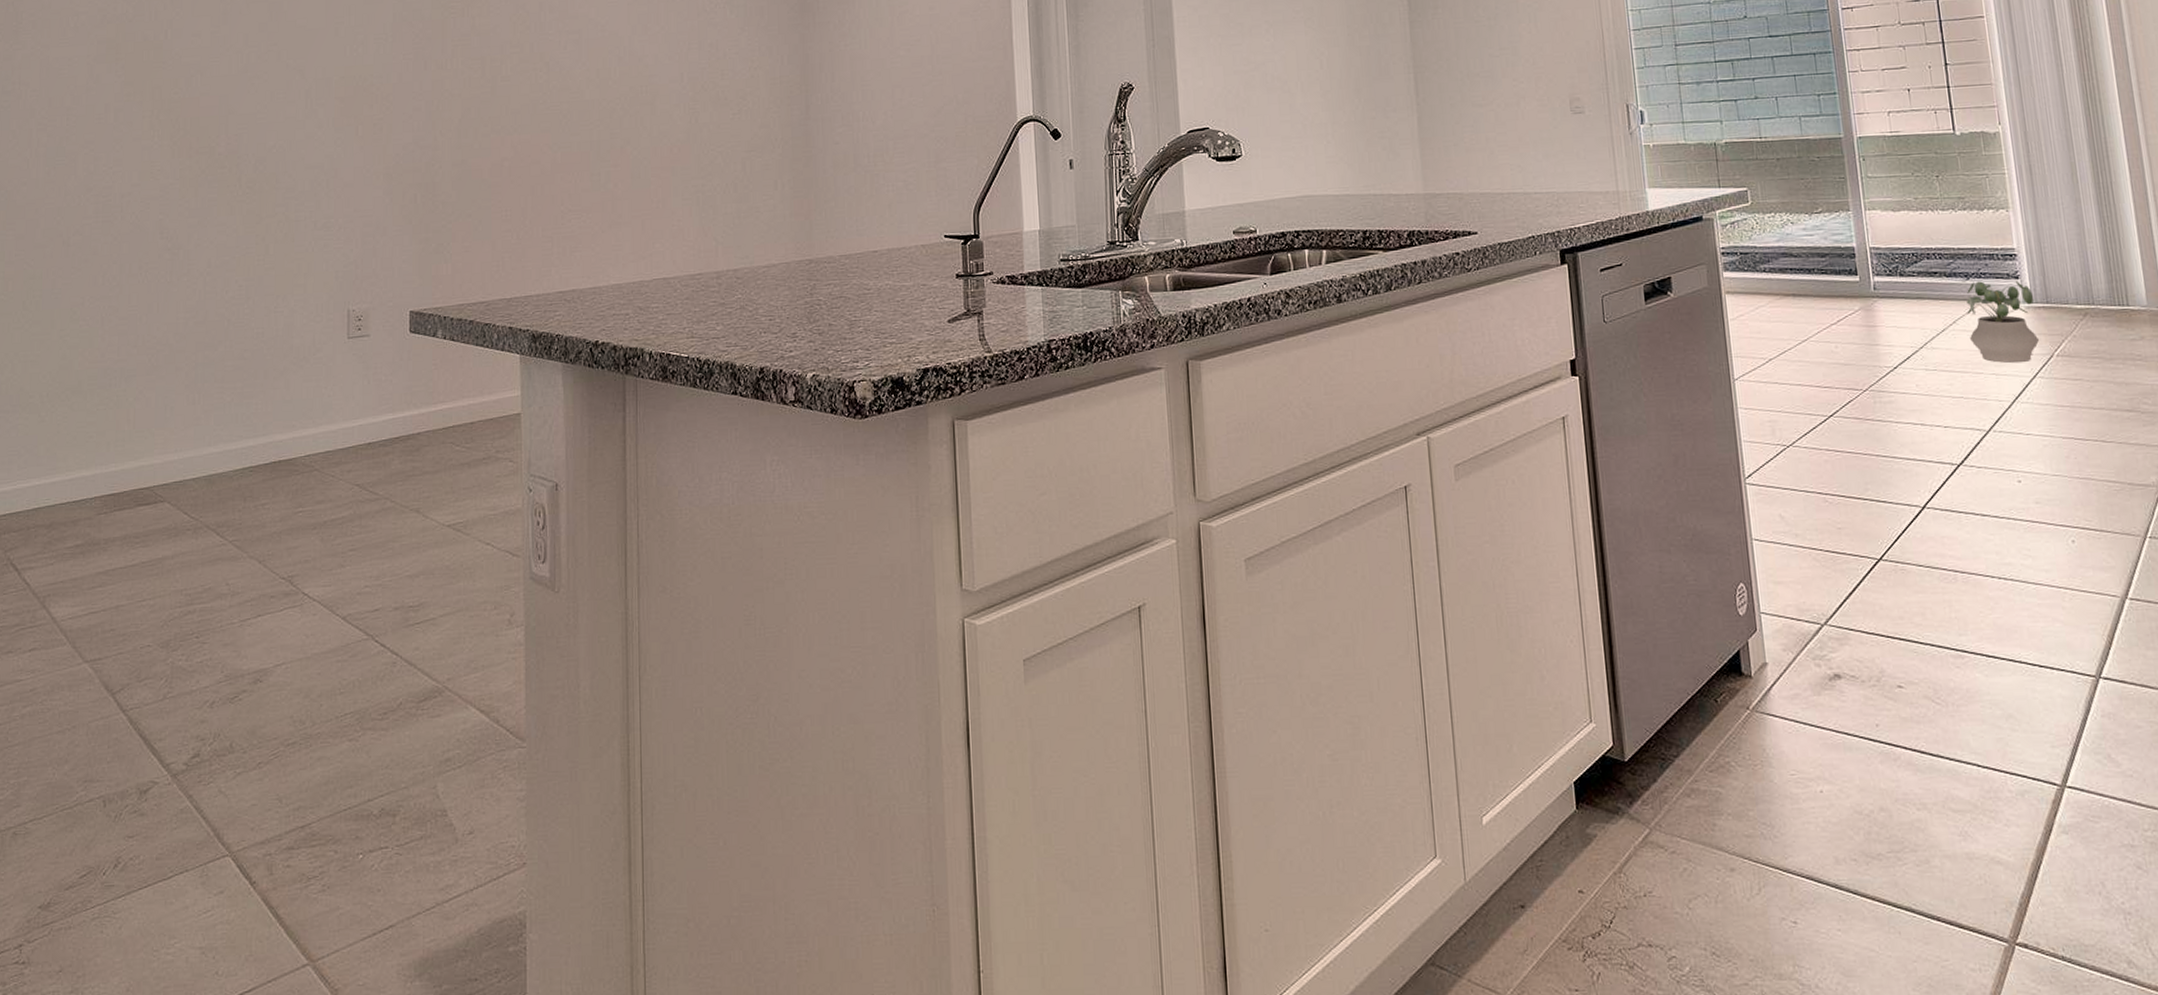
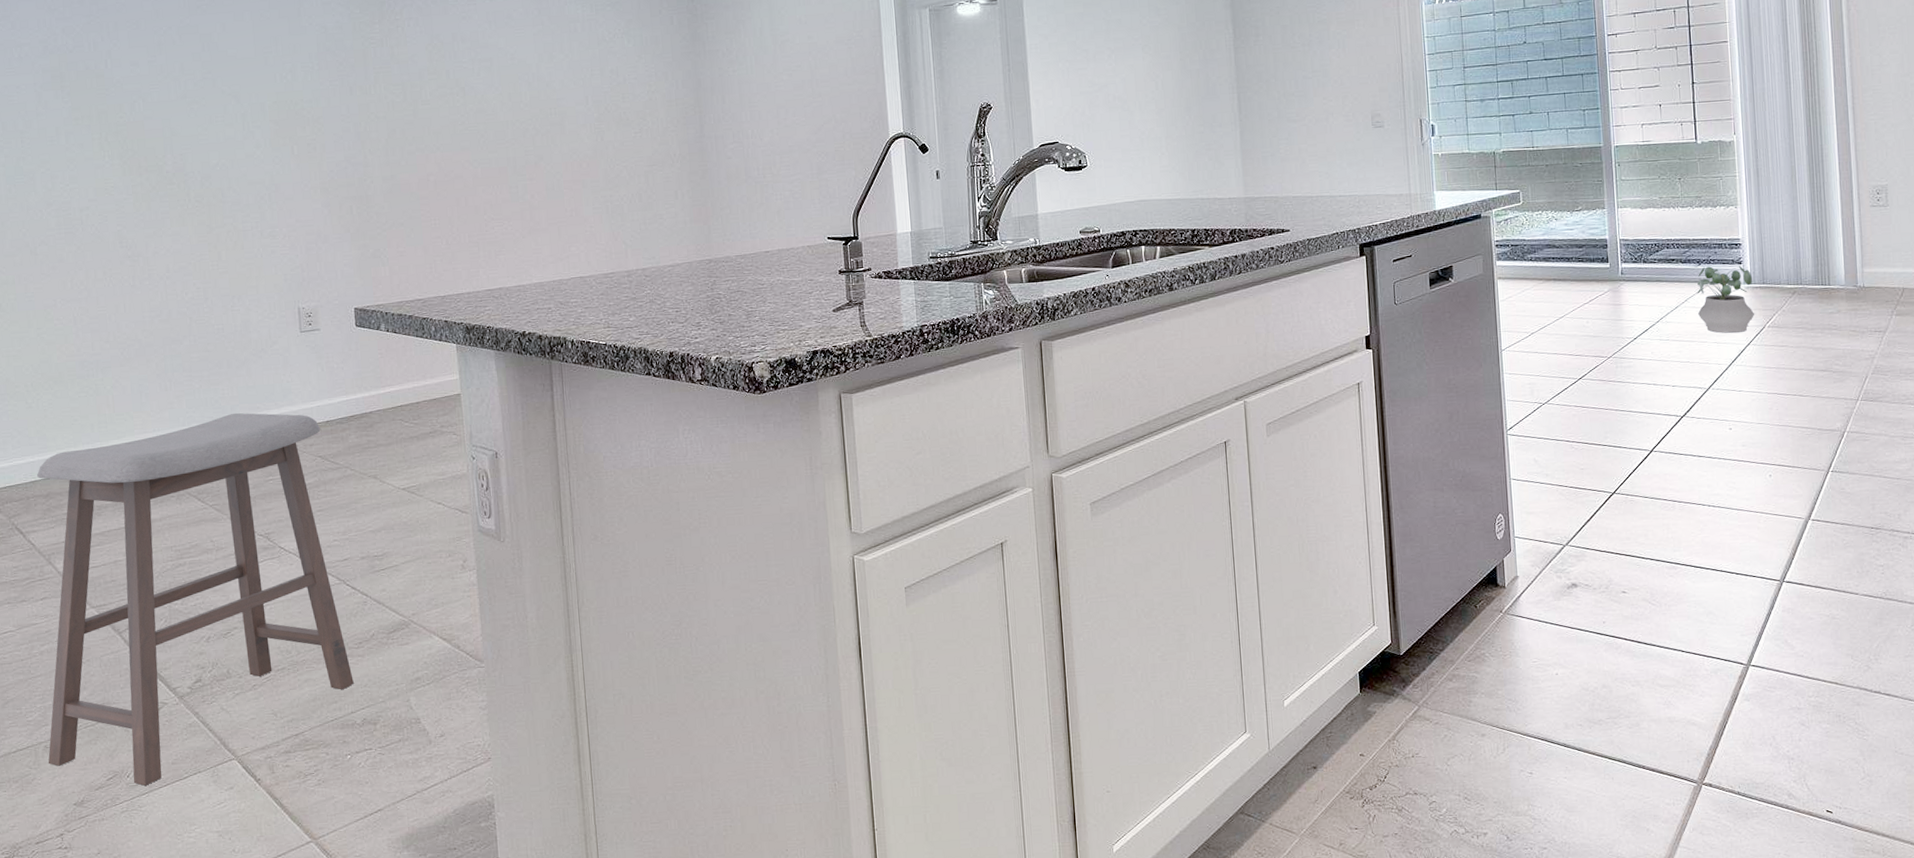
bar stool: none [15,431,374,886] -> present [36,412,354,786]

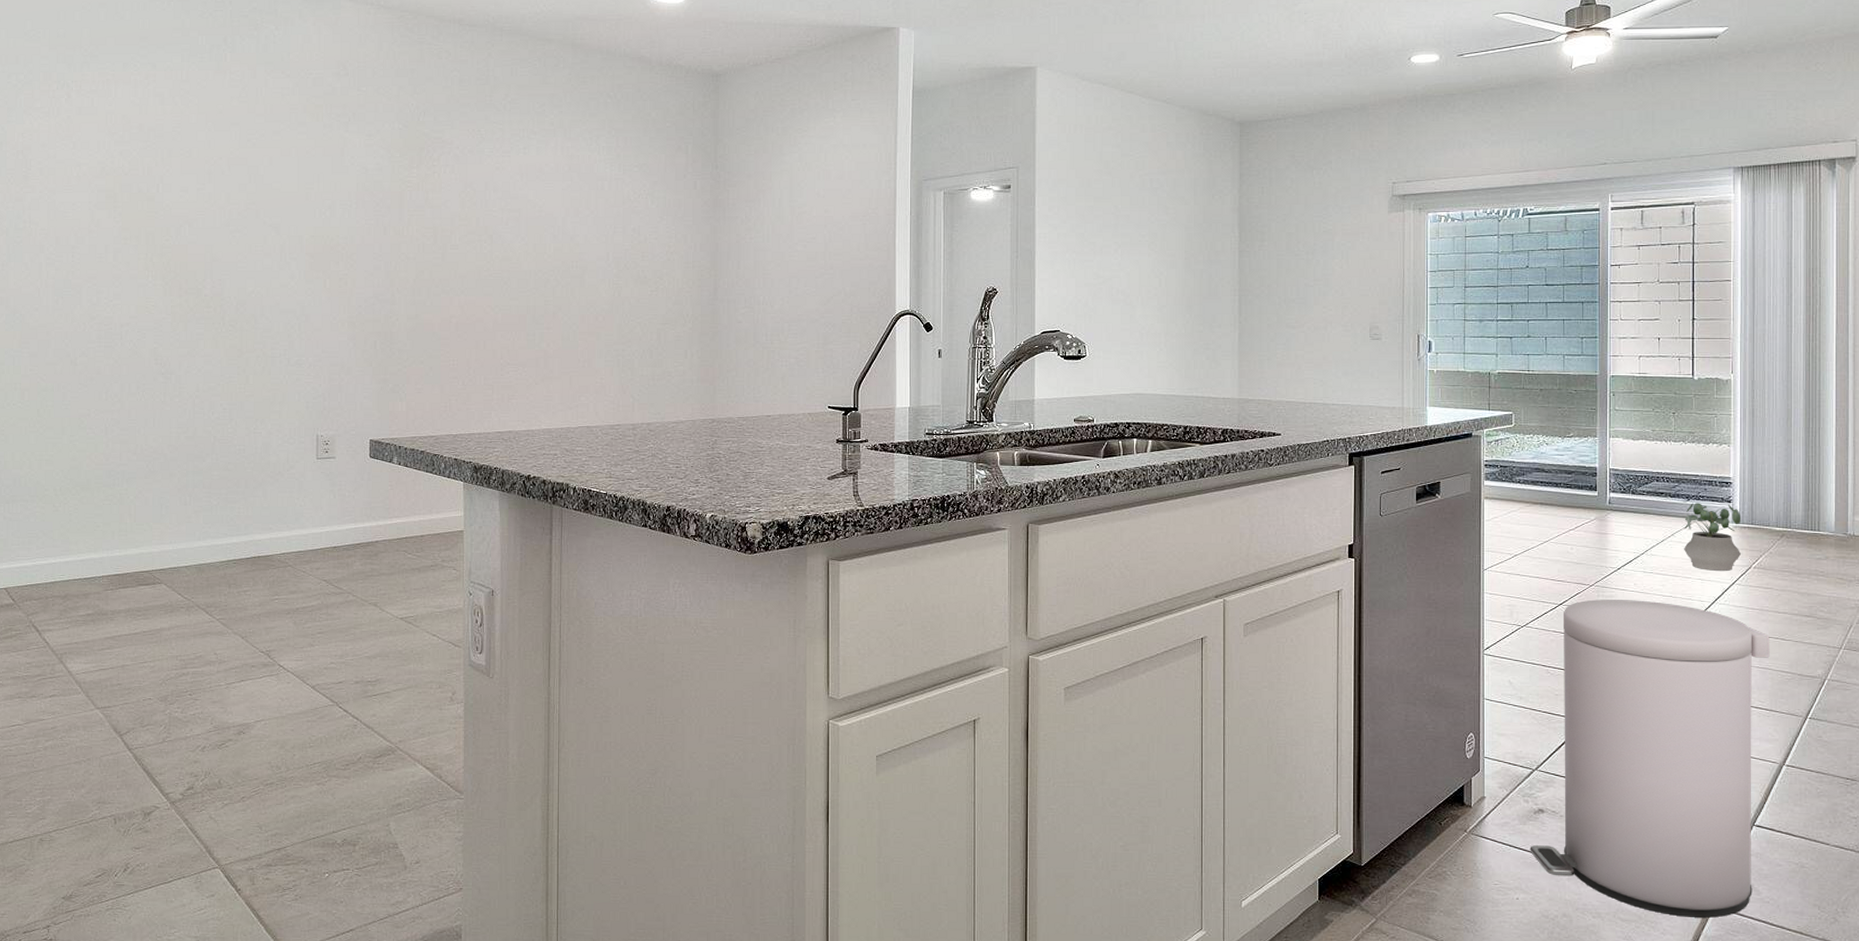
bar stool: present [36,412,354,786] -> none [42,531,338,886]
pedal bin: none [1565,368,1789,678] -> present [1530,599,1770,918]

